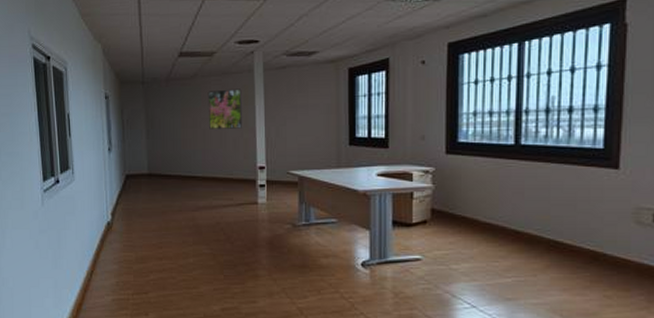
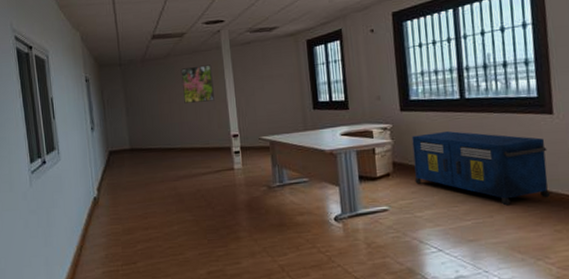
storage cabinet: none [454,179,607,265] -> present [412,130,550,206]

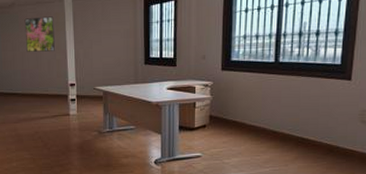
storage cabinet: present [412,130,550,206] -> none [226,90,341,157]

